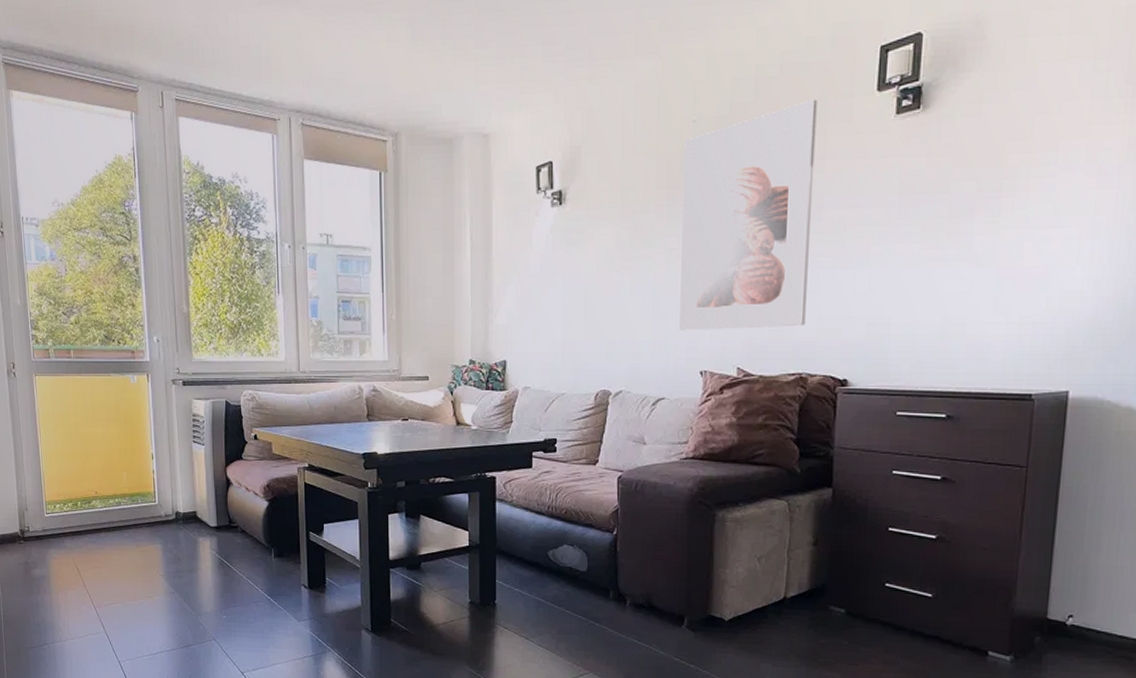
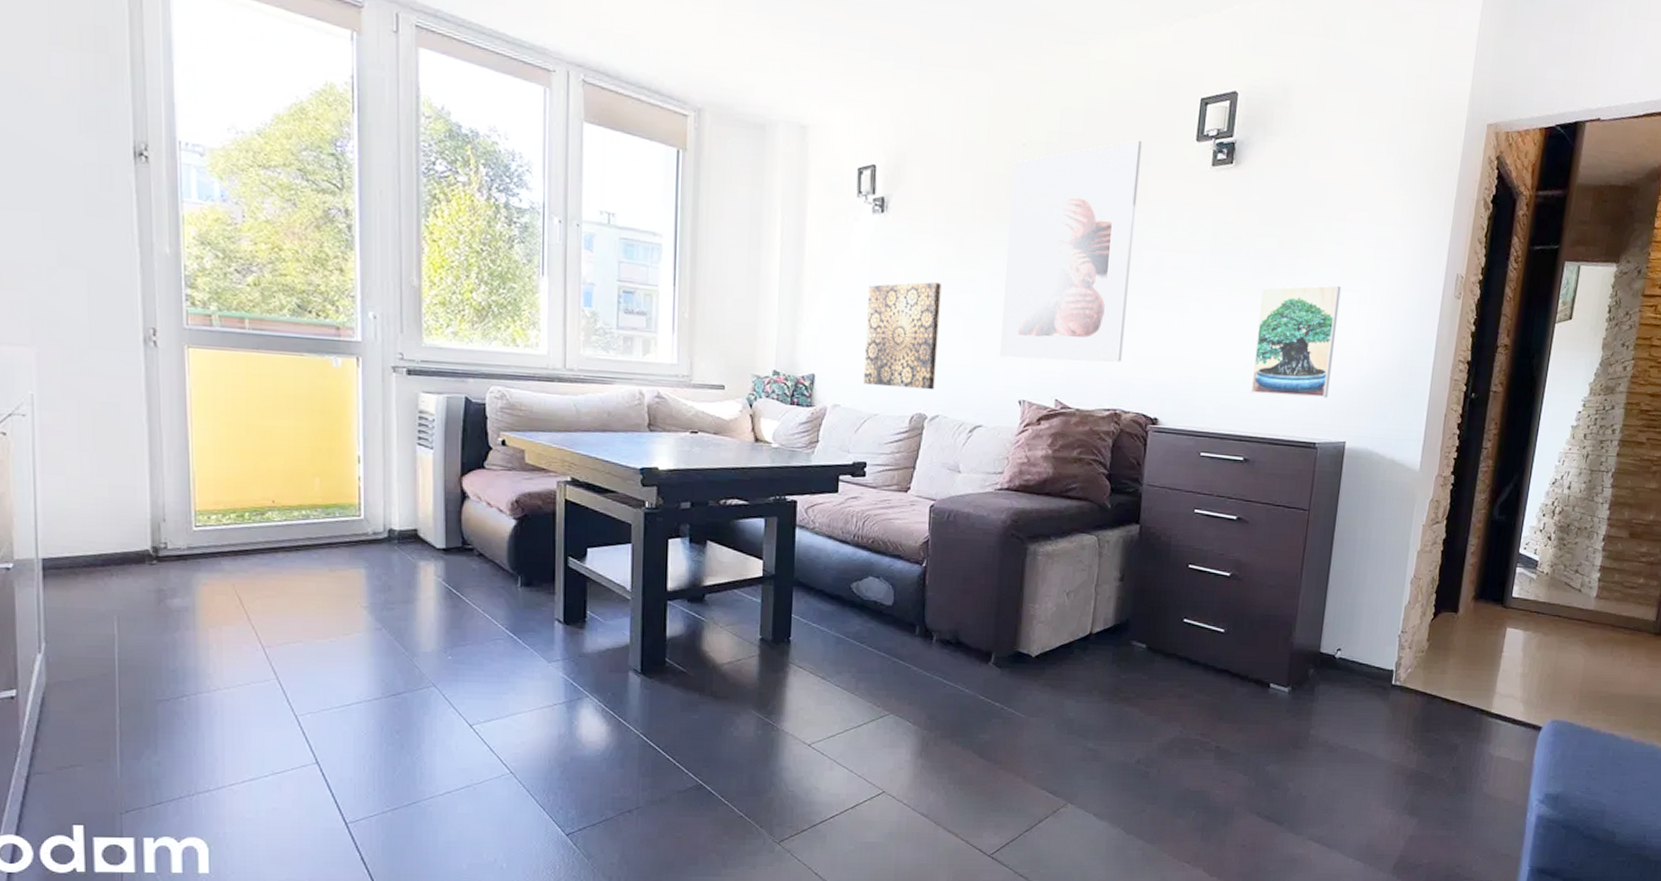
wall art: none [551,265,619,367] -> present [864,282,942,390]
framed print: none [951,222,1056,347] -> present [1250,285,1341,399]

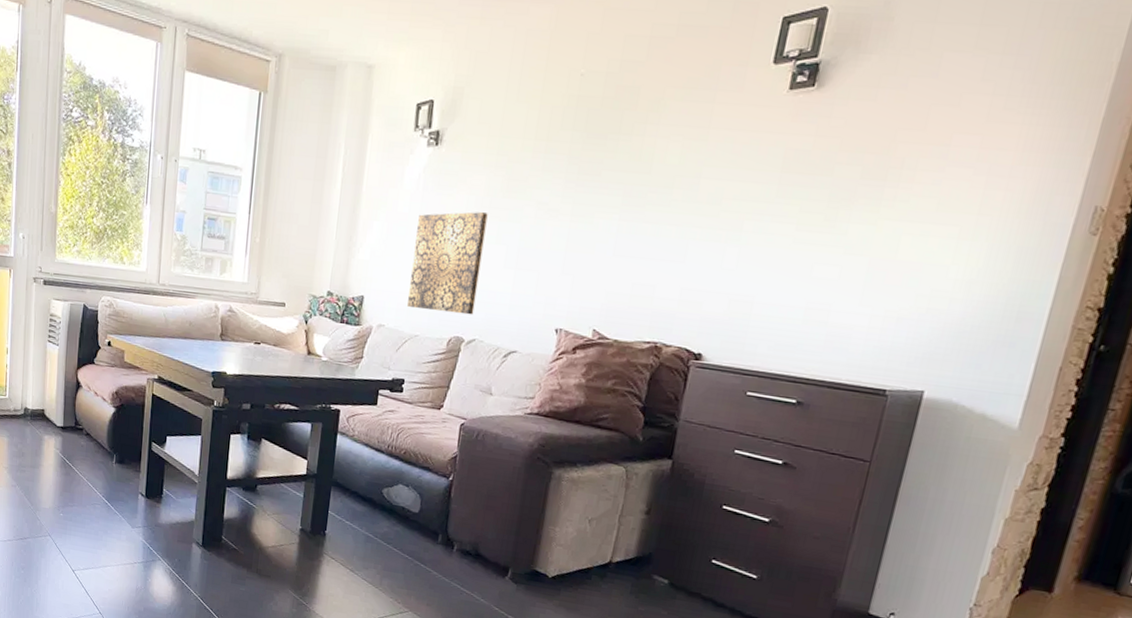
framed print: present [998,139,1142,362] -> none [539,65,710,295]
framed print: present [1250,285,1341,399] -> none [811,218,937,343]

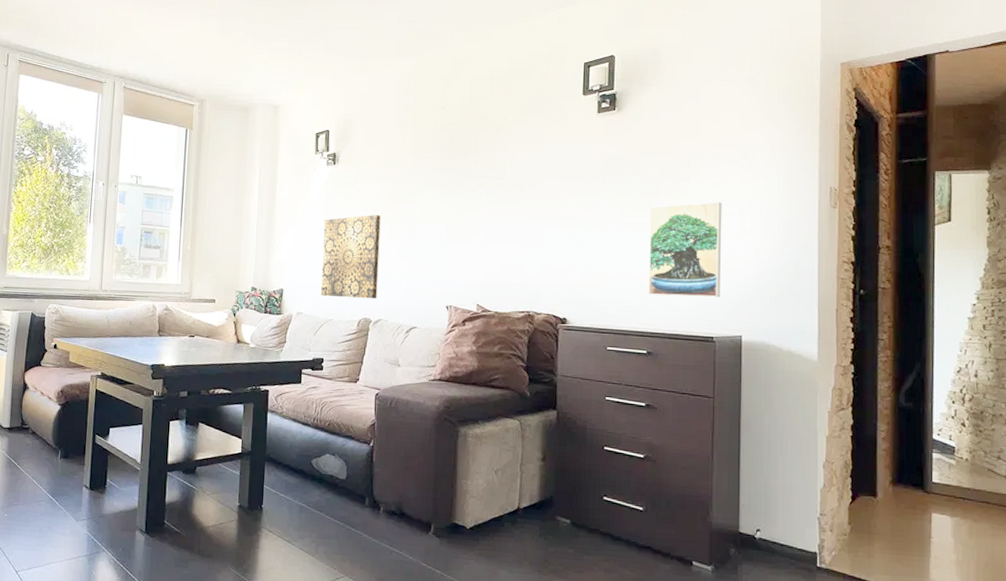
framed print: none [811,218,937,343] -> present [648,201,722,298]

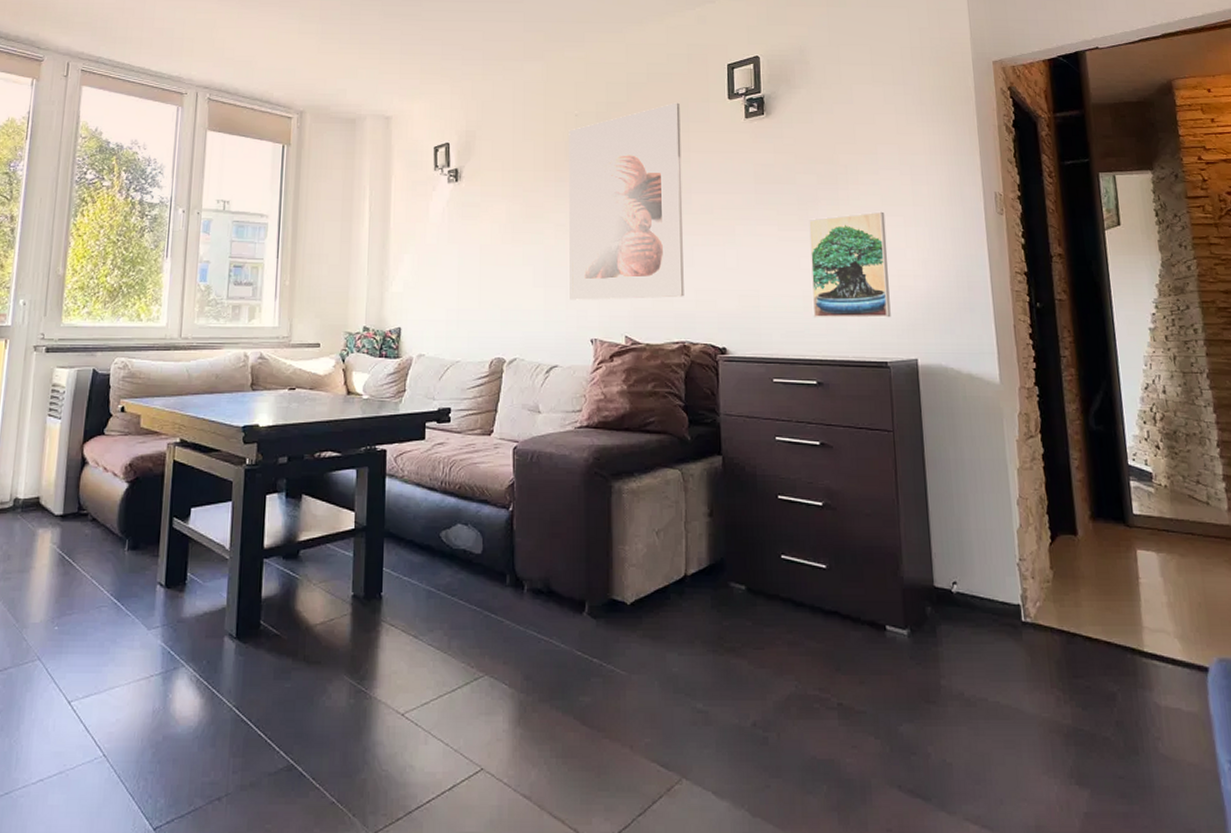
wall art: present [321,215,381,299] -> none [446,238,512,335]
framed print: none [428,97,538,273] -> present [568,102,684,300]

